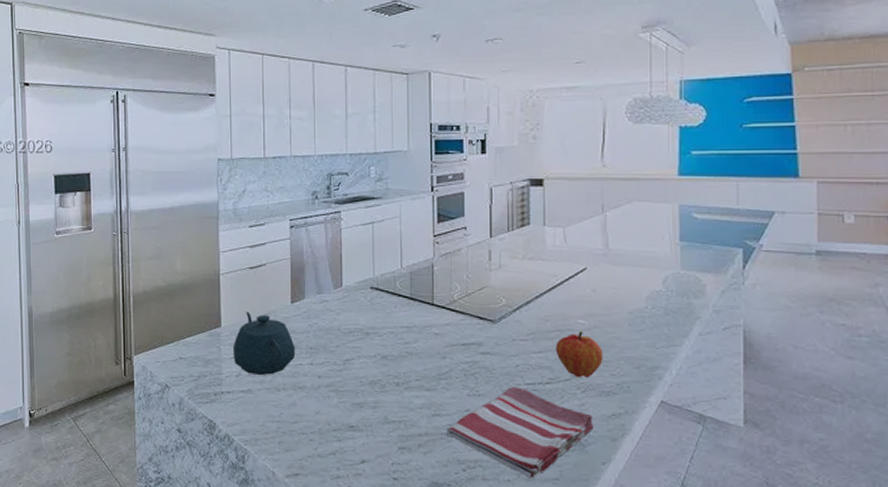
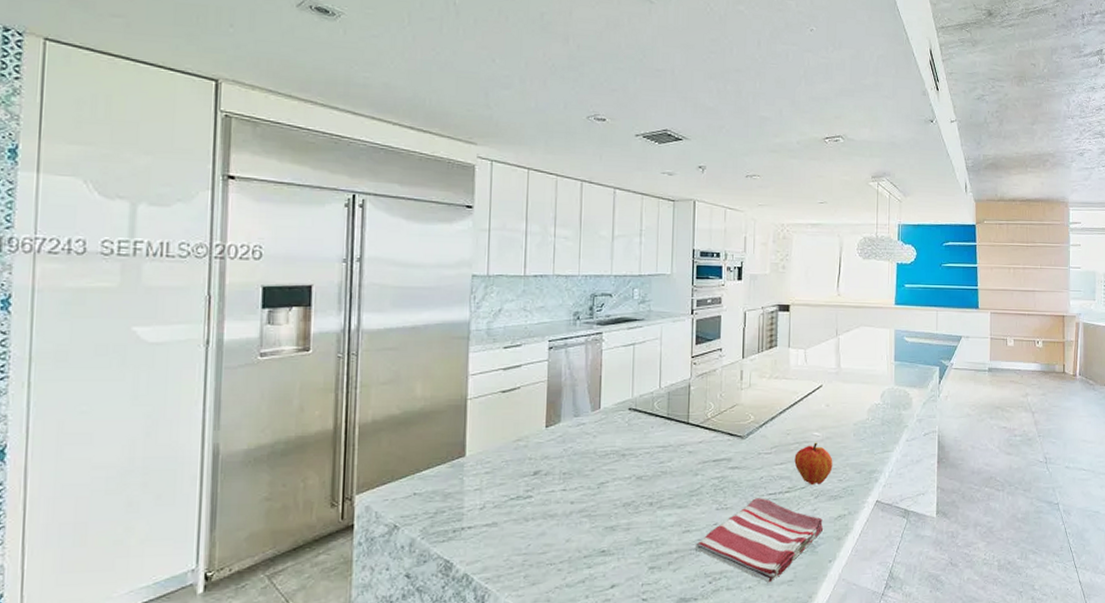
teapot: present [232,311,296,376] -> none [477,438,548,507]

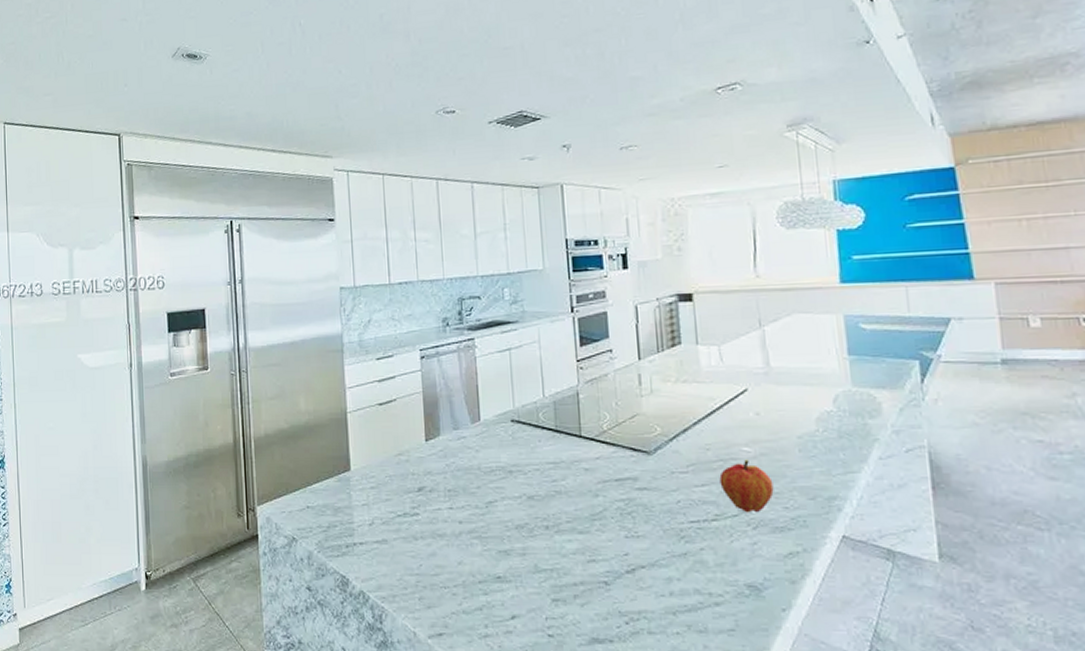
dish towel: present [696,498,824,583] -> none [605,526,770,630]

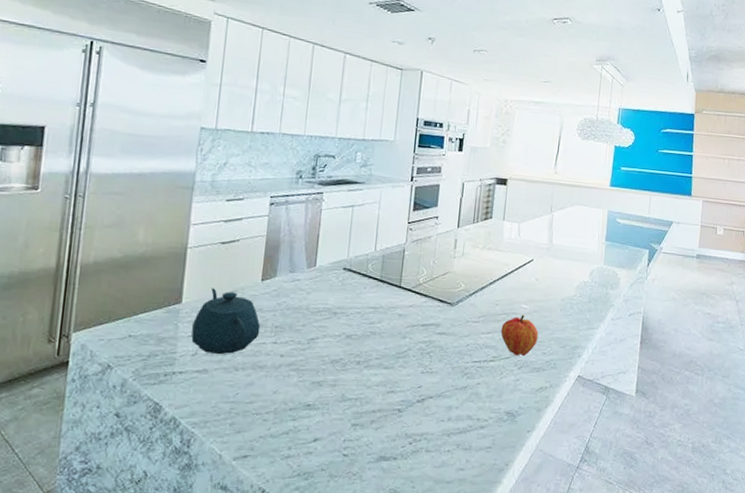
teapot: none [363,452,433,524] -> present [191,288,261,355]

